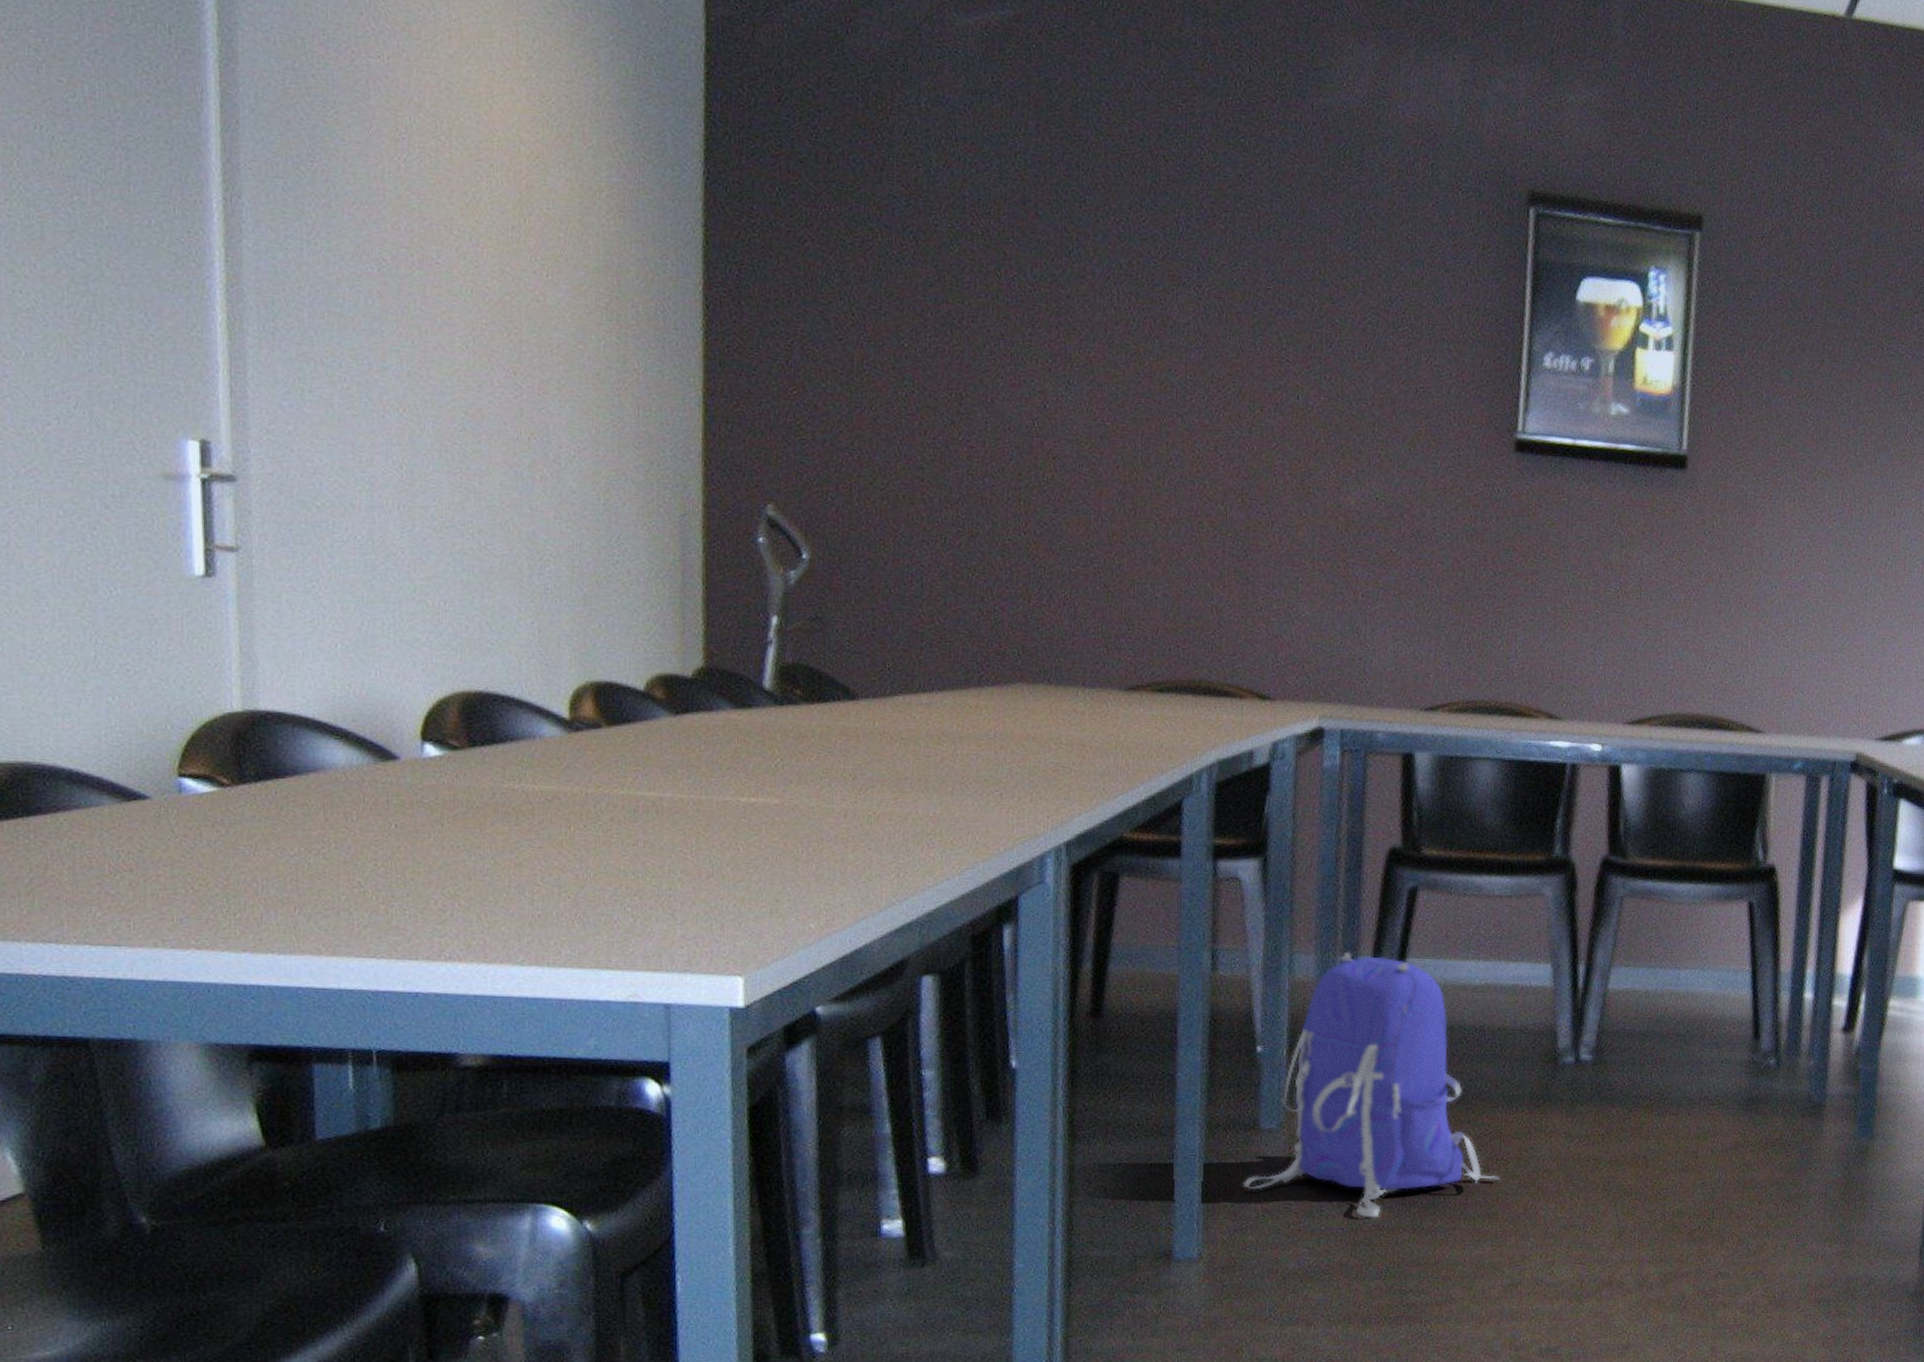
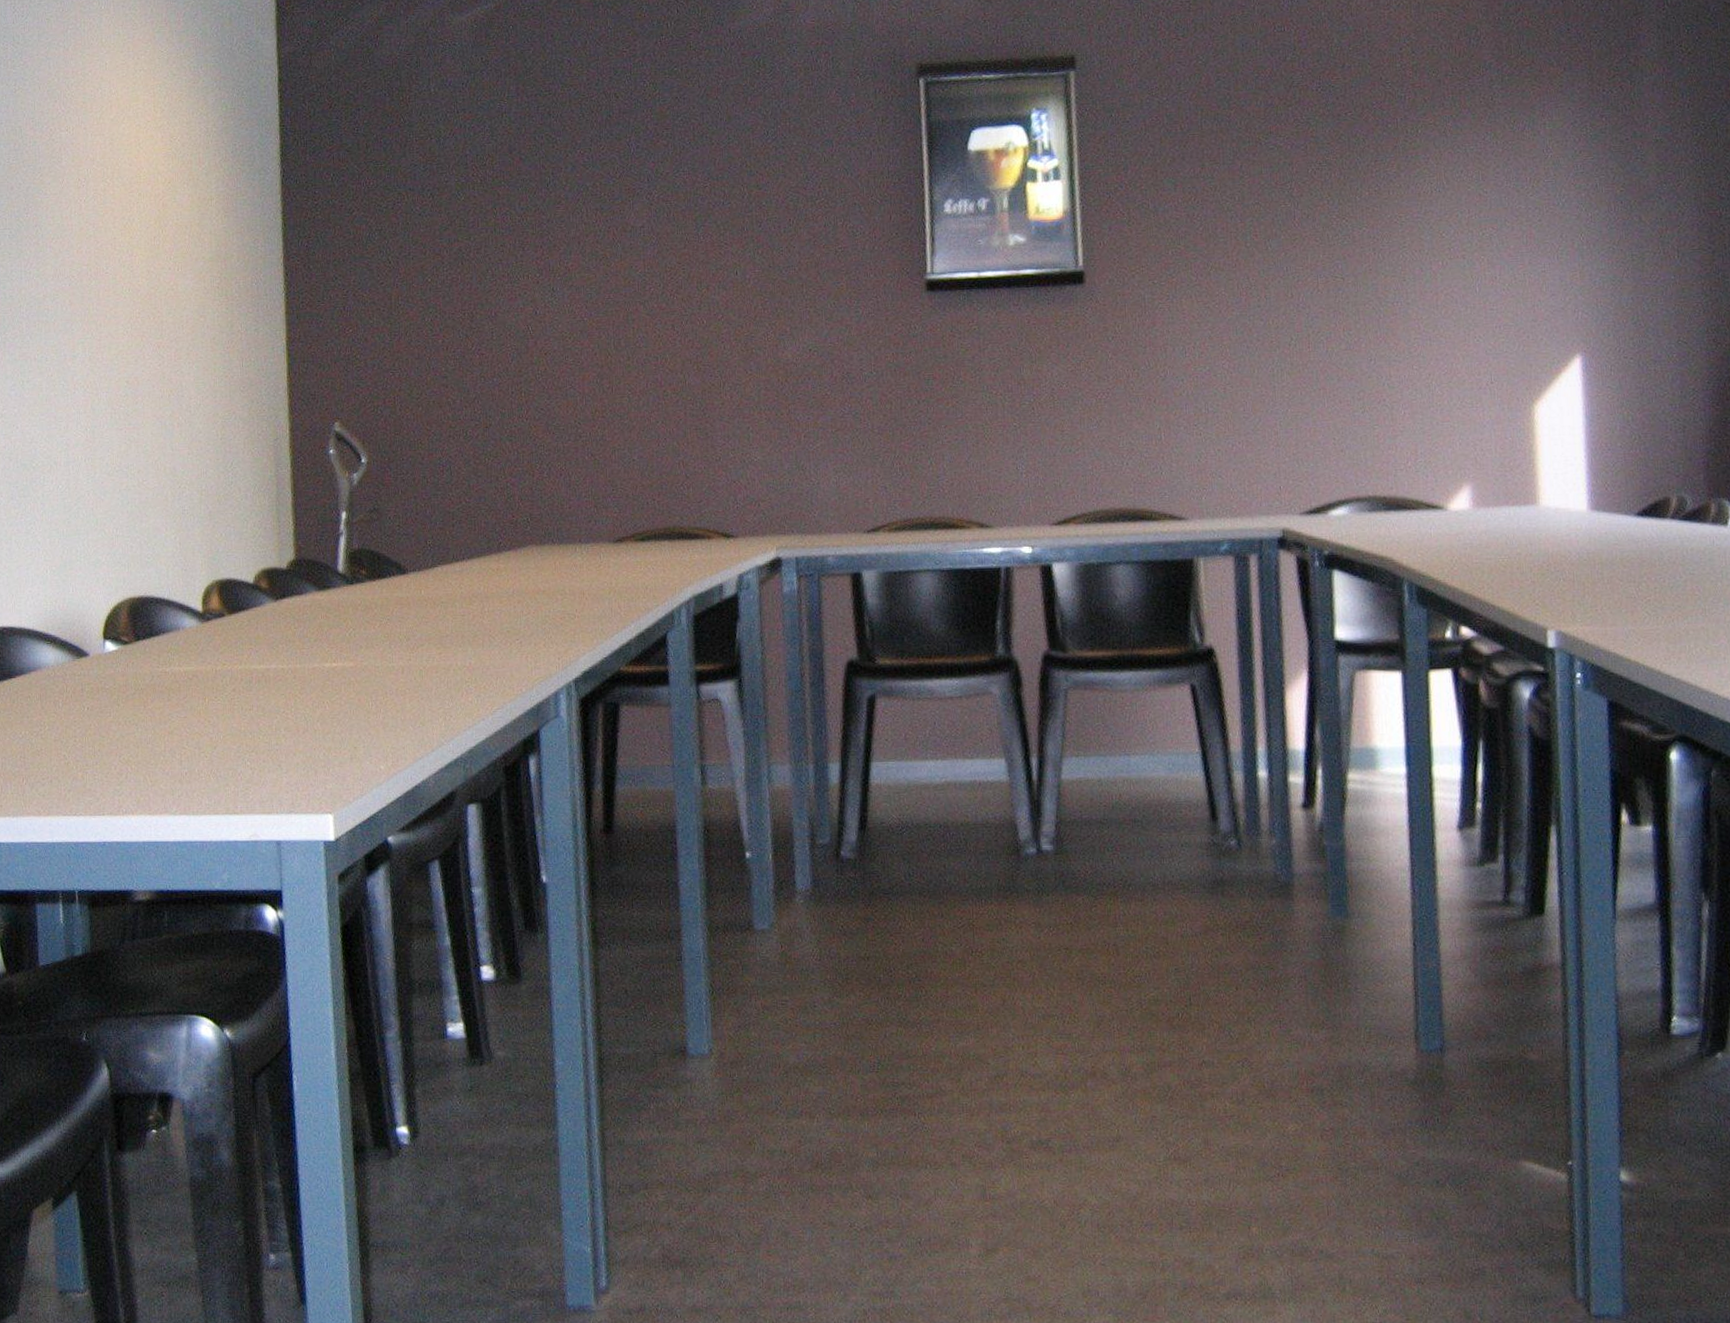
backpack: present [1242,951,1501,1218] -> none [742,759,977,1012]

